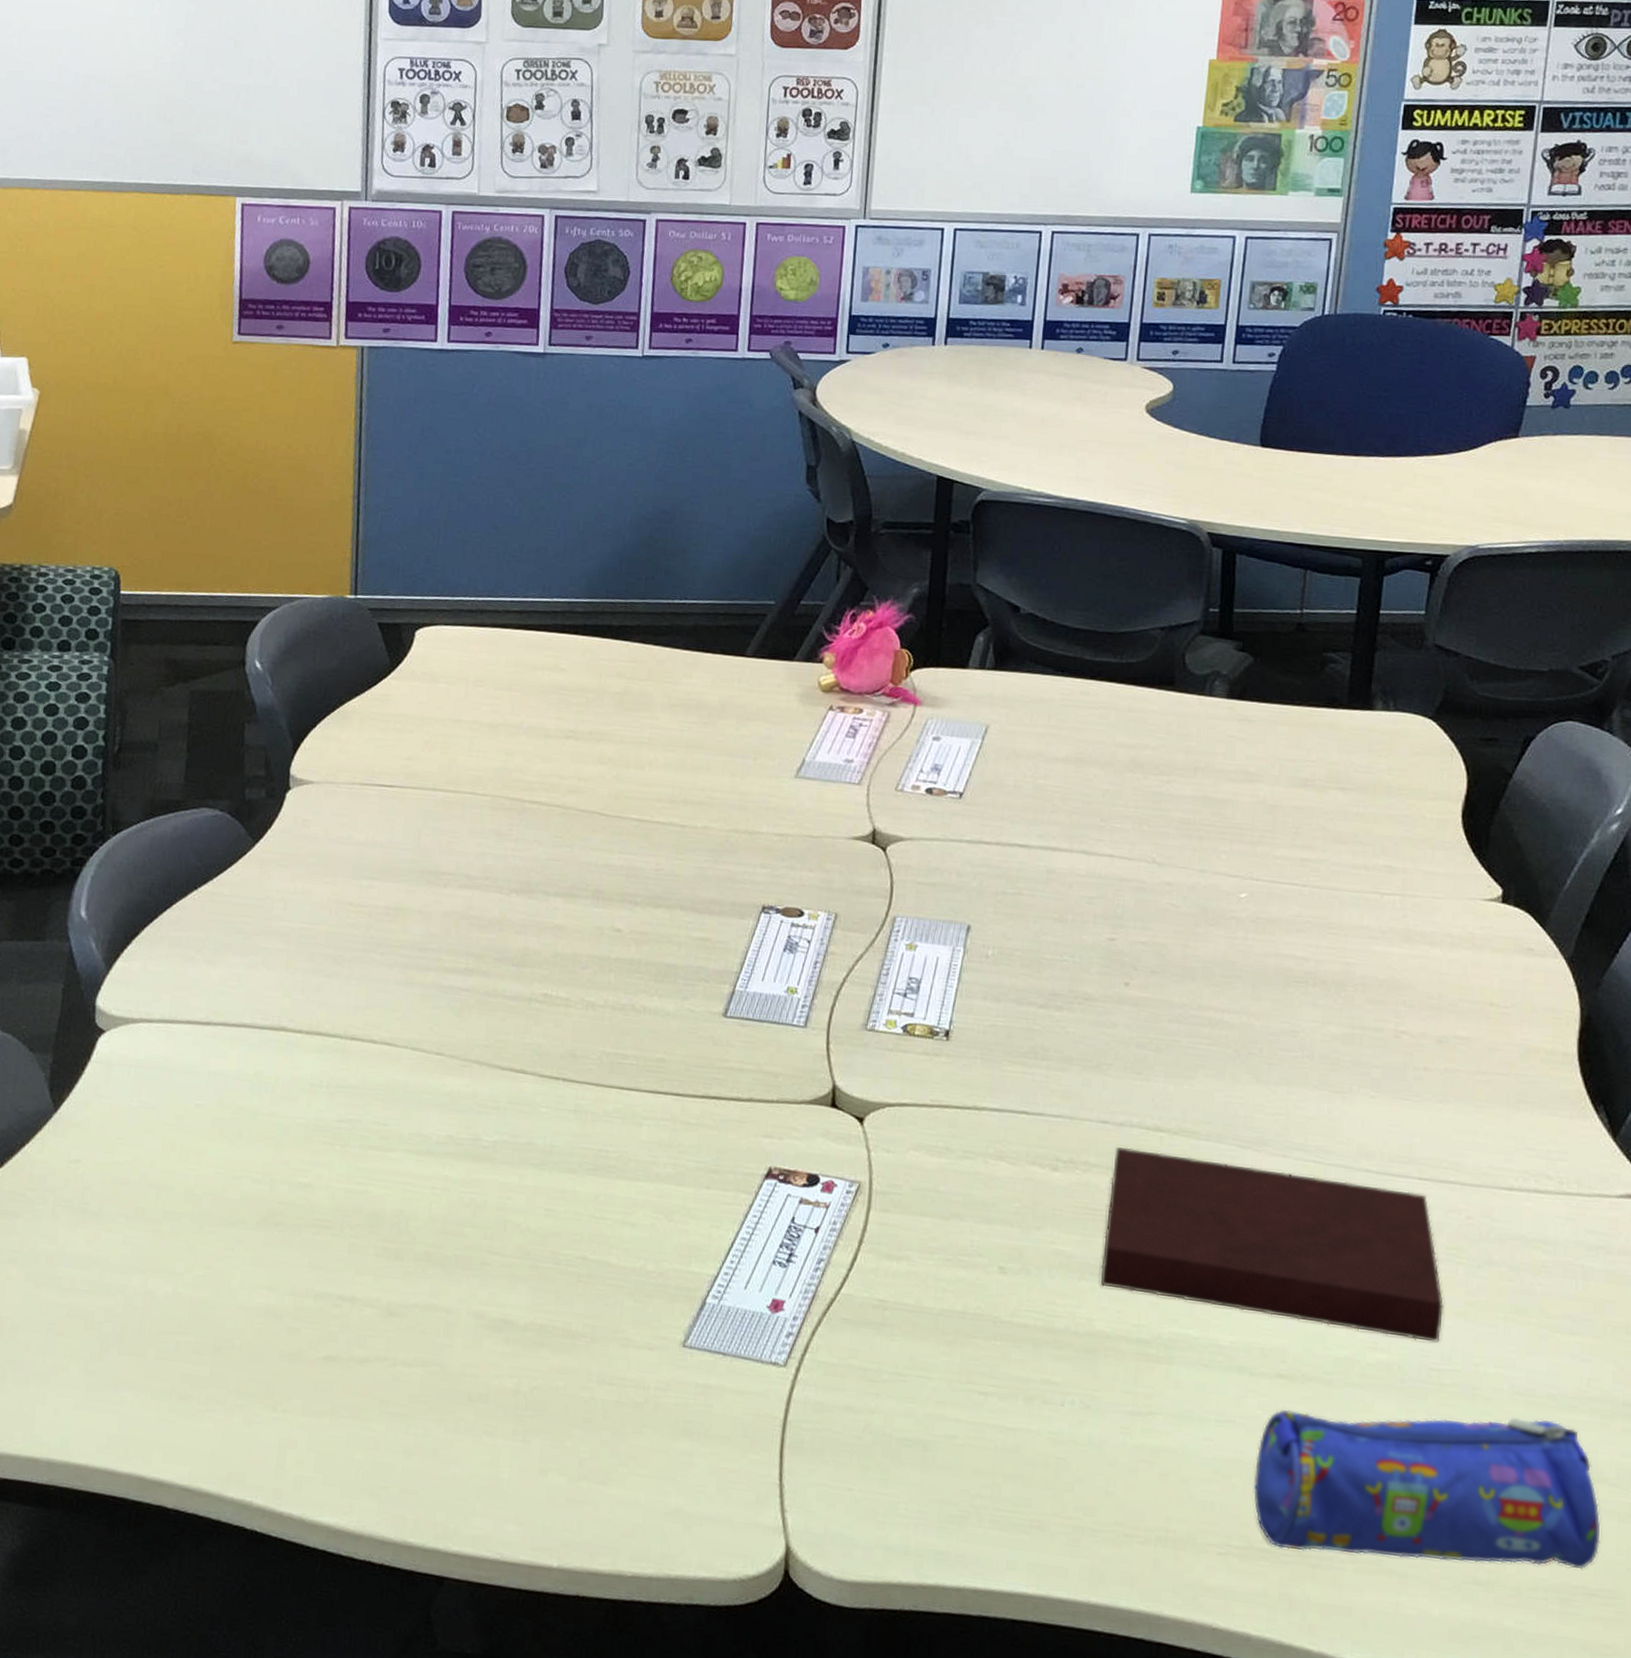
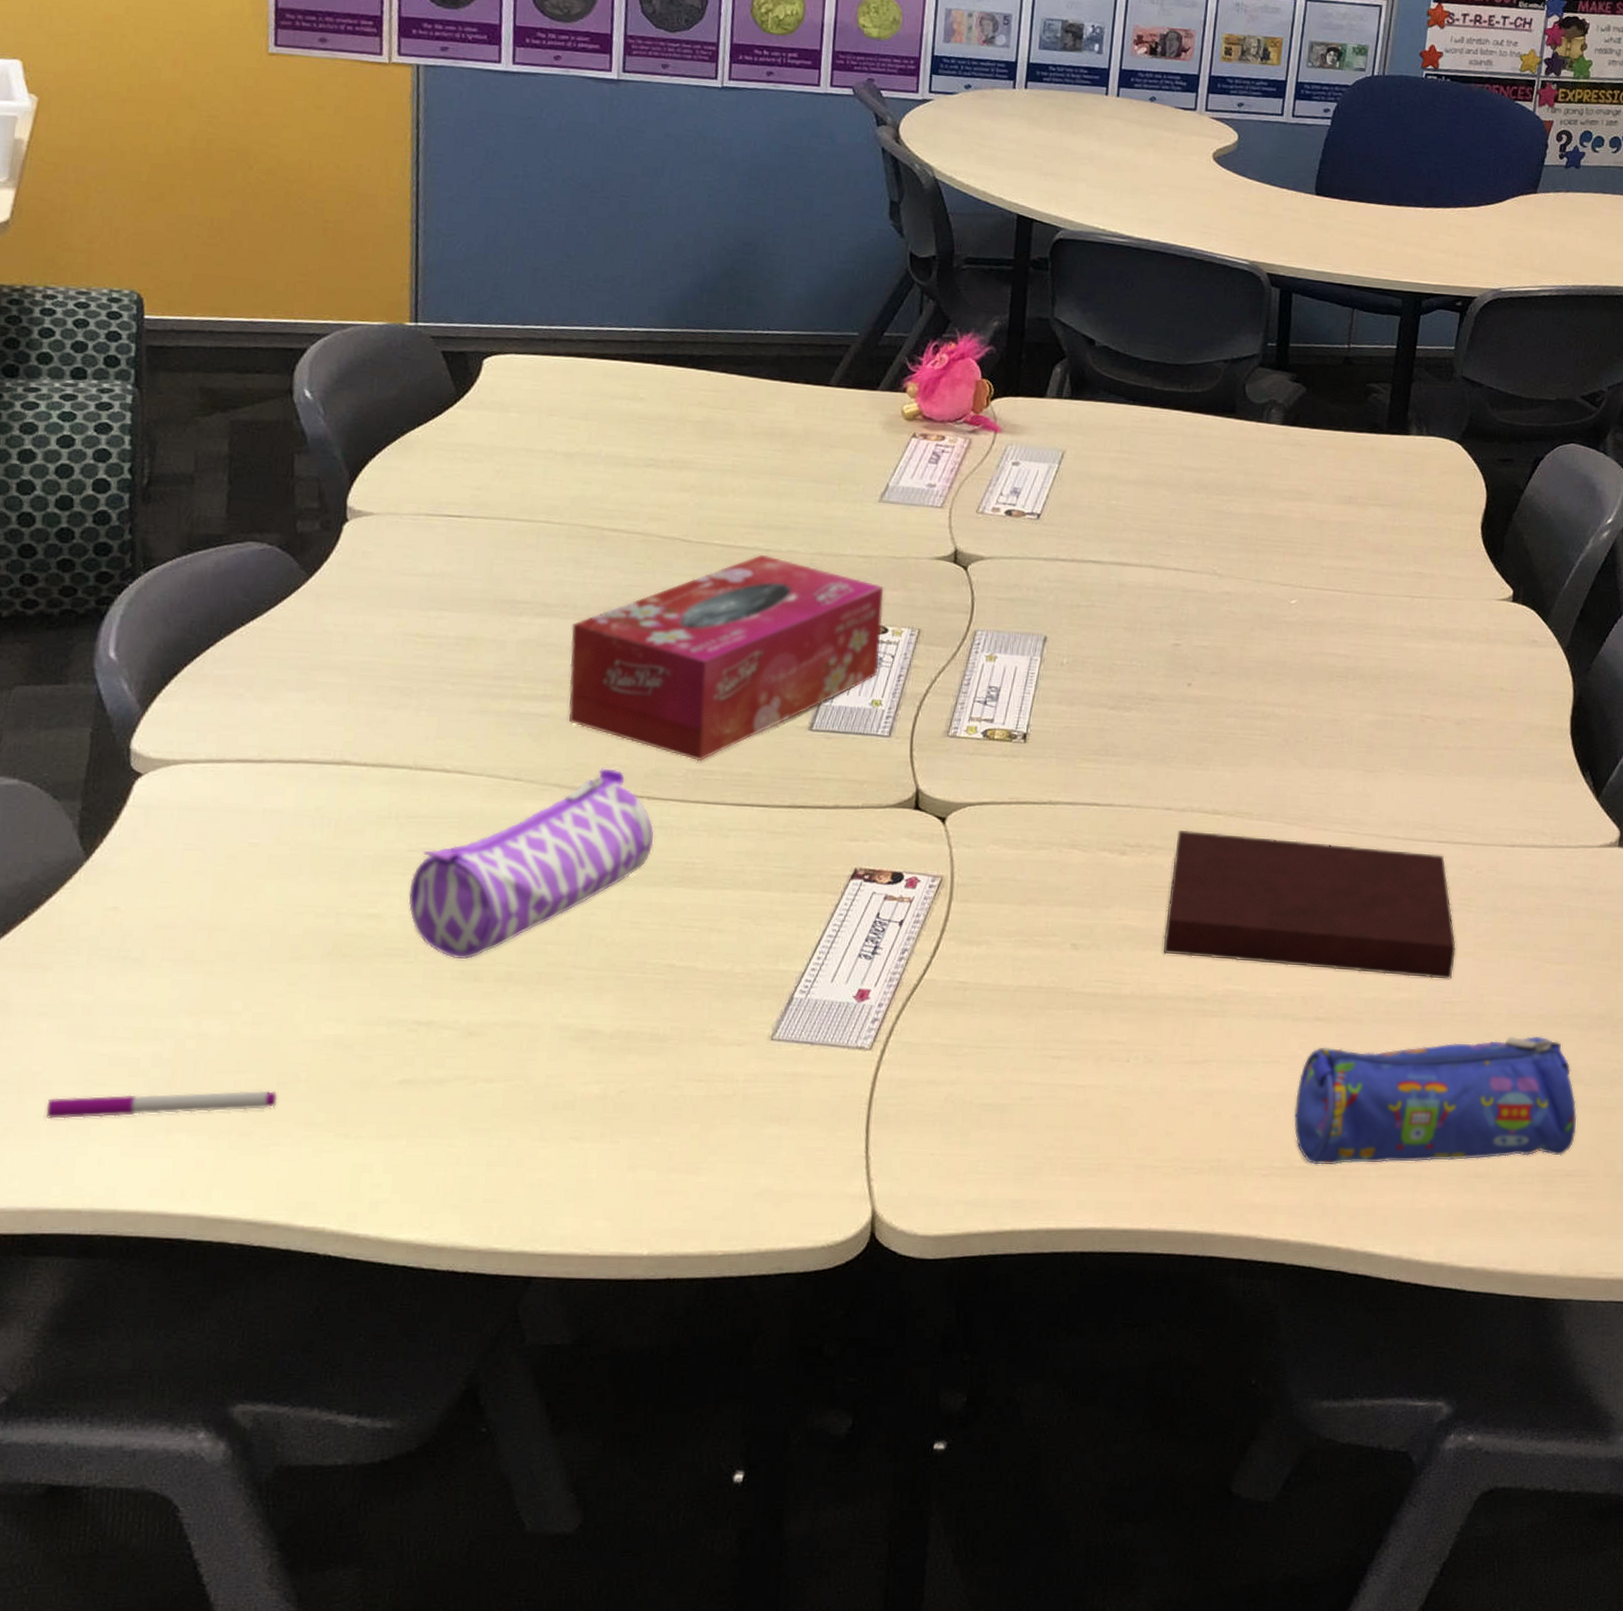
pen: none [12,1344,214,1374] -> present [45,1090,278,1119]
pencil case: none [336,1046,570,1236] -> present [408,768,655,959]
tissue box: none [488,830,800,1045] -> present [568,554,884,762]

